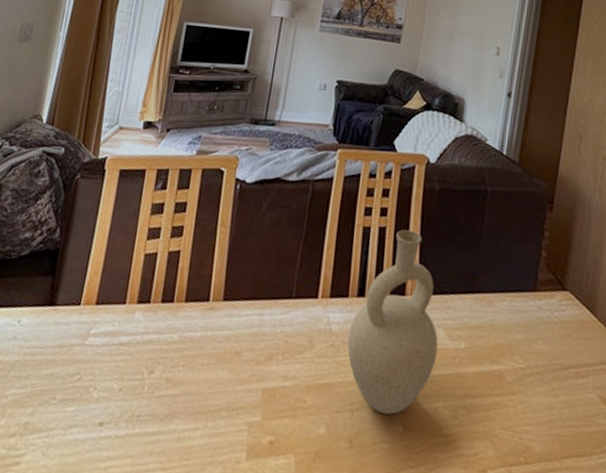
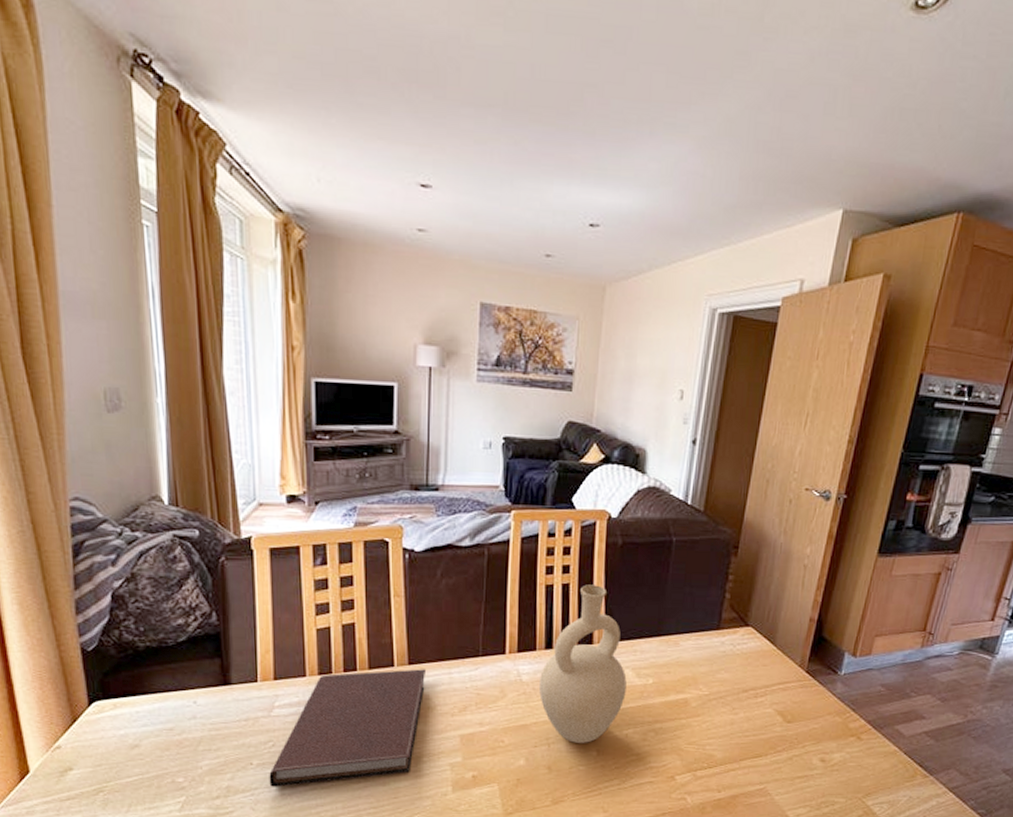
notebook: none [66,303,240,431] -> present [269,669,427,787]

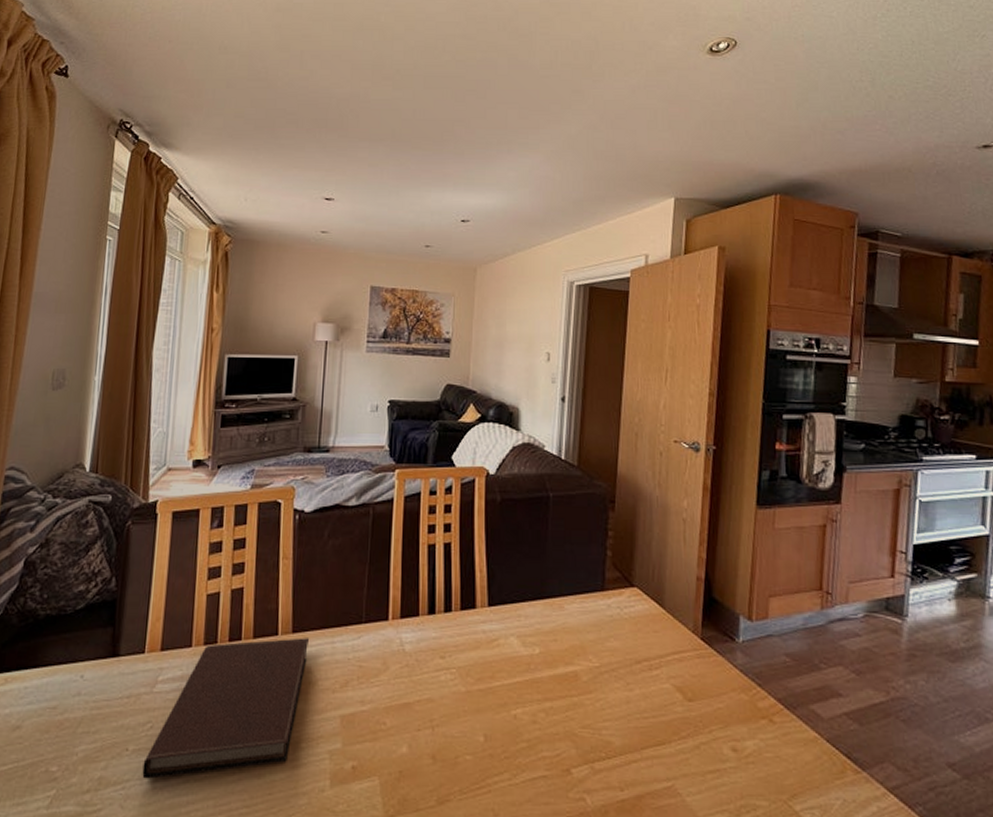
vase: present [538,584,627,743] -> none [421,543,512,726]

